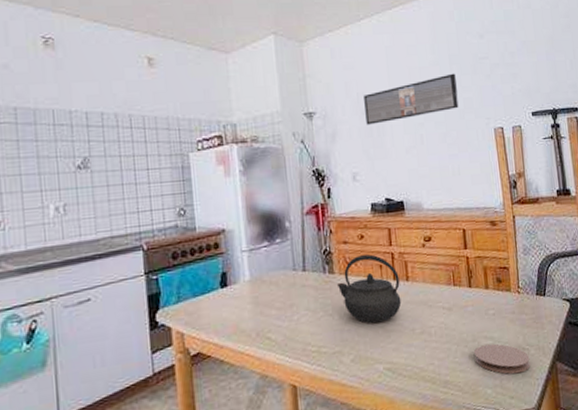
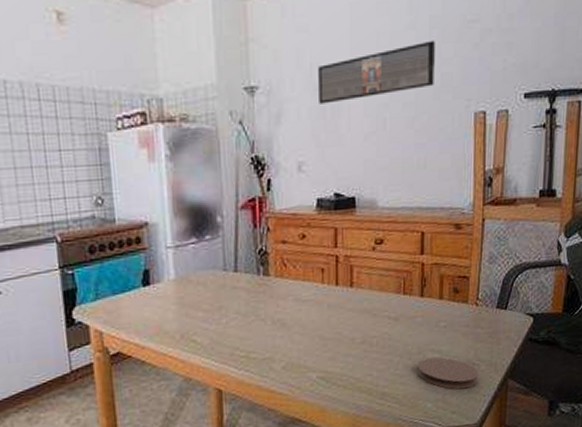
kettle: present [336,254,402,324] -> none [271,255,343,331]

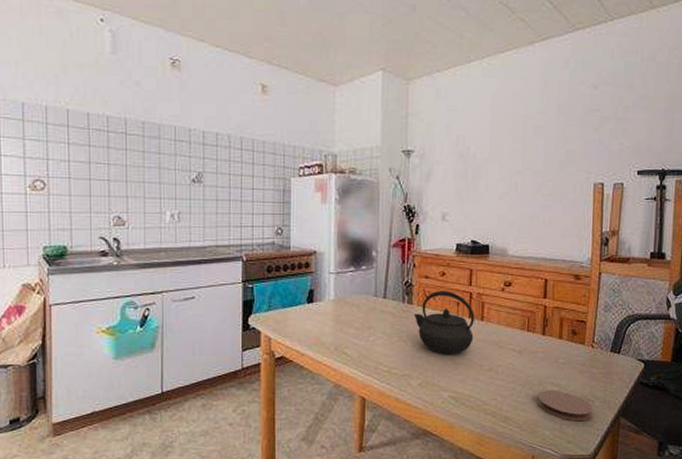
kettle: none [271,255,343,331] -> present [413,290,474,355]
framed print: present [318,40,435,104] -> none [462,123,561,168]

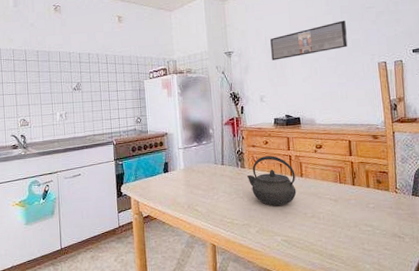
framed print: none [462,123,561,168] -> present [270,20,348,61]
coaster: present [538,390,593,422] -> none [356,230,405,256]

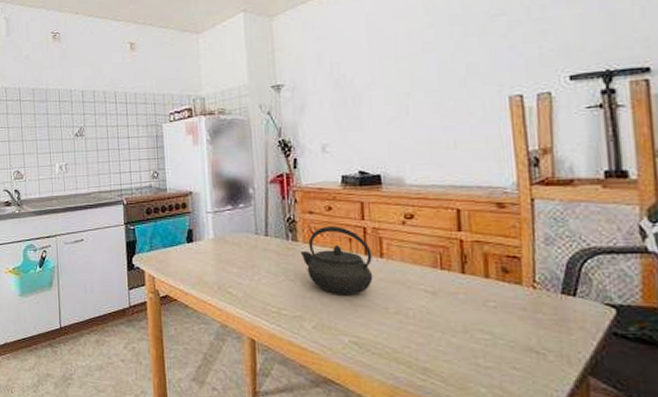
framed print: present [270,20,348,61] -> none [338,35,459,96]

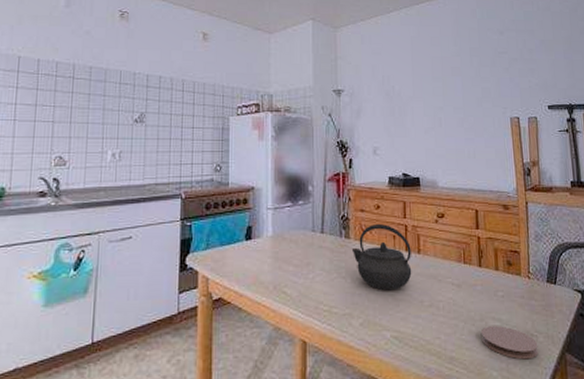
coaster: none [465,339,547,379] -> present [481,326,539,360]

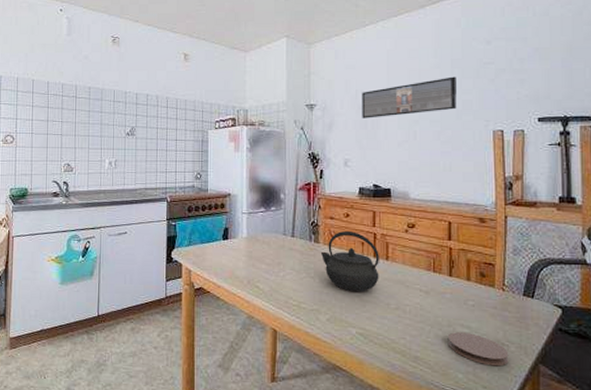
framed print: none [388,64,477,105] -> present [362,76,457,118]

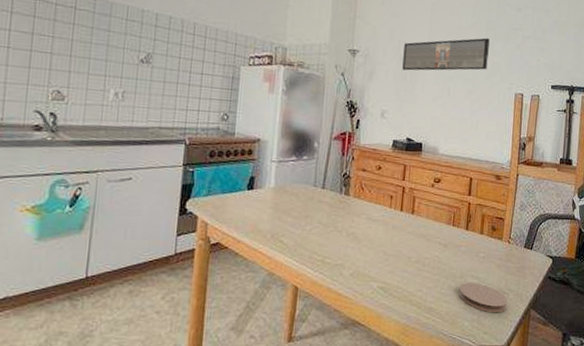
kettle: present [320,230,379,293] -> none [349,183,406,246]

